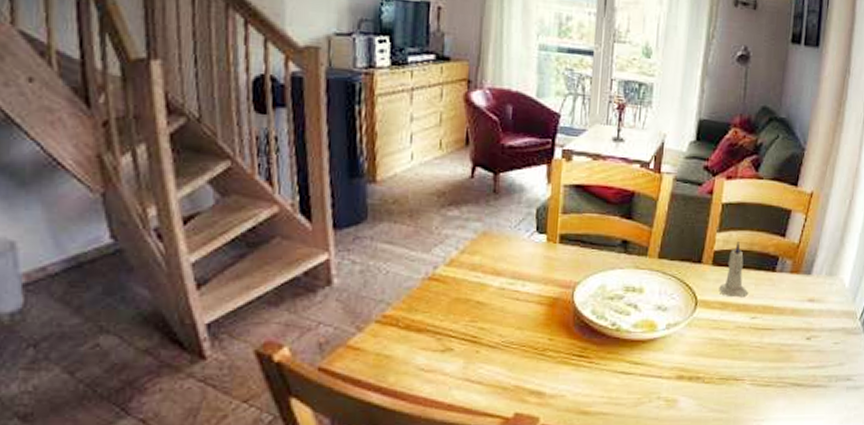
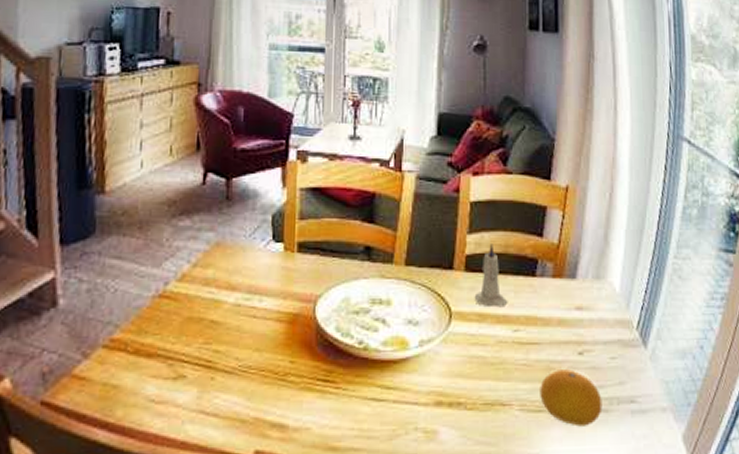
fruit: none [769,352,823,399] -> present [540,369,602,427]

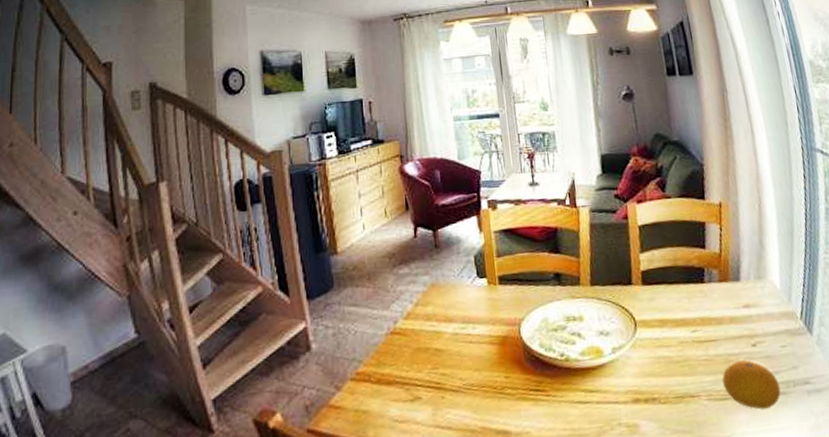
candle: present [474,244,508,308] -> none [653,259,684,314]

